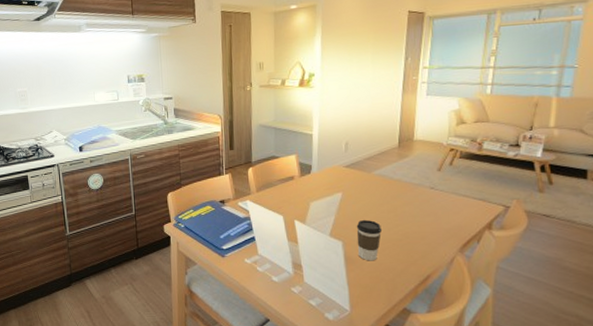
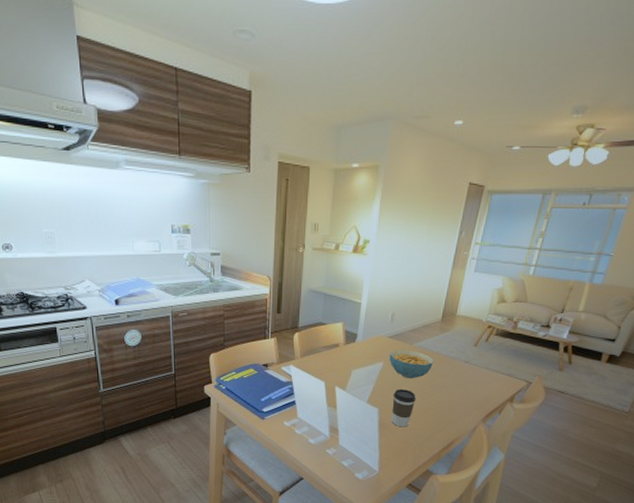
cereal bowl: none [347,179,397,209] -> present [389,350,435,379]

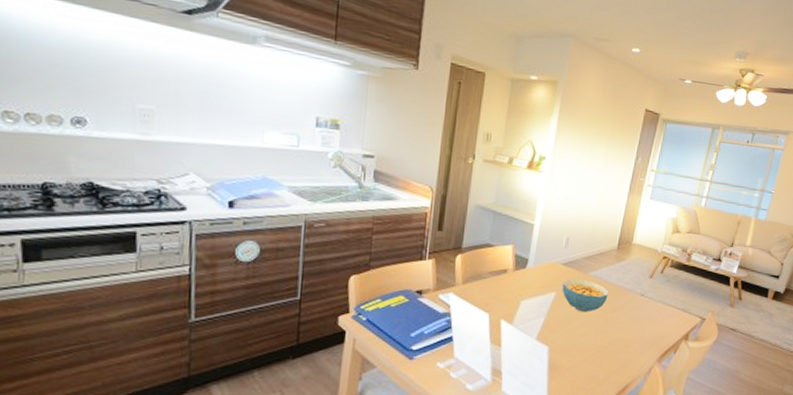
coffee cup: present [391,388,417,427] -> none [562,323,591,369]

